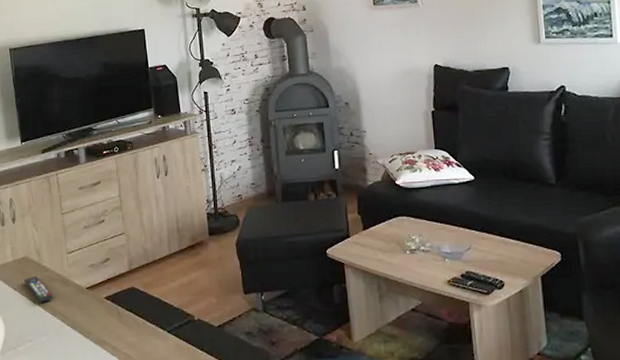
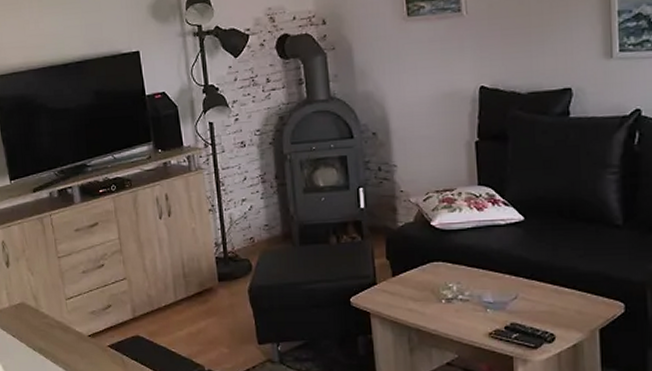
remote control: present [23,276,53,303] -> none [22,323,54,350]

